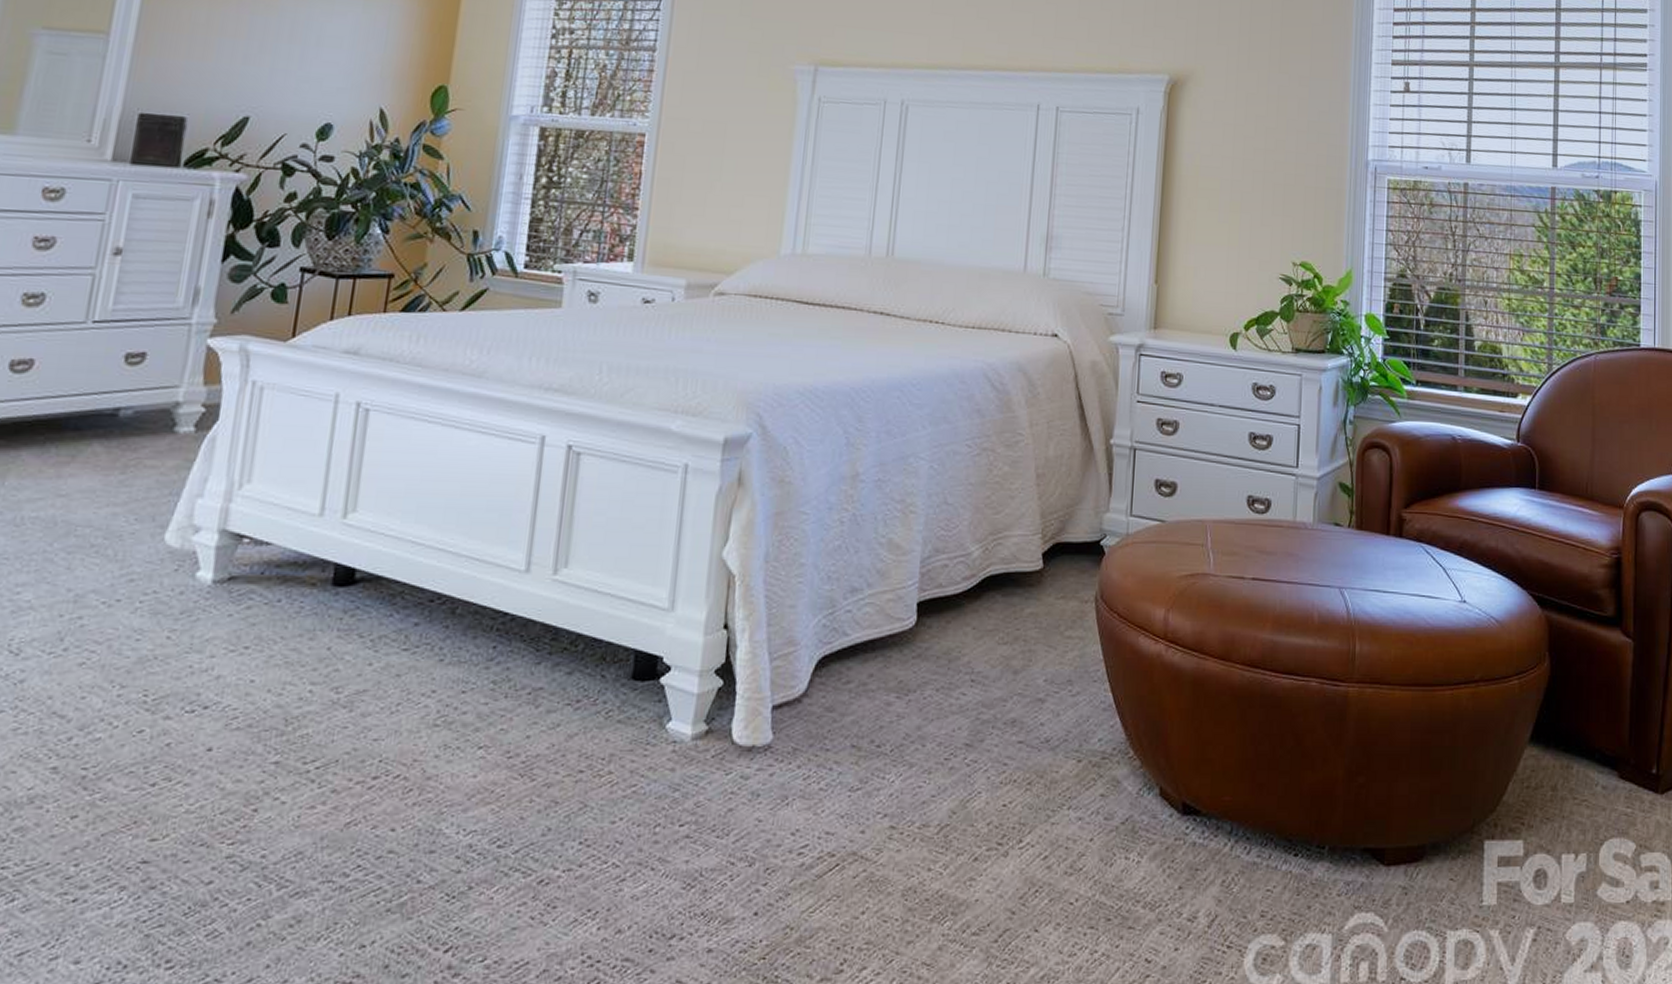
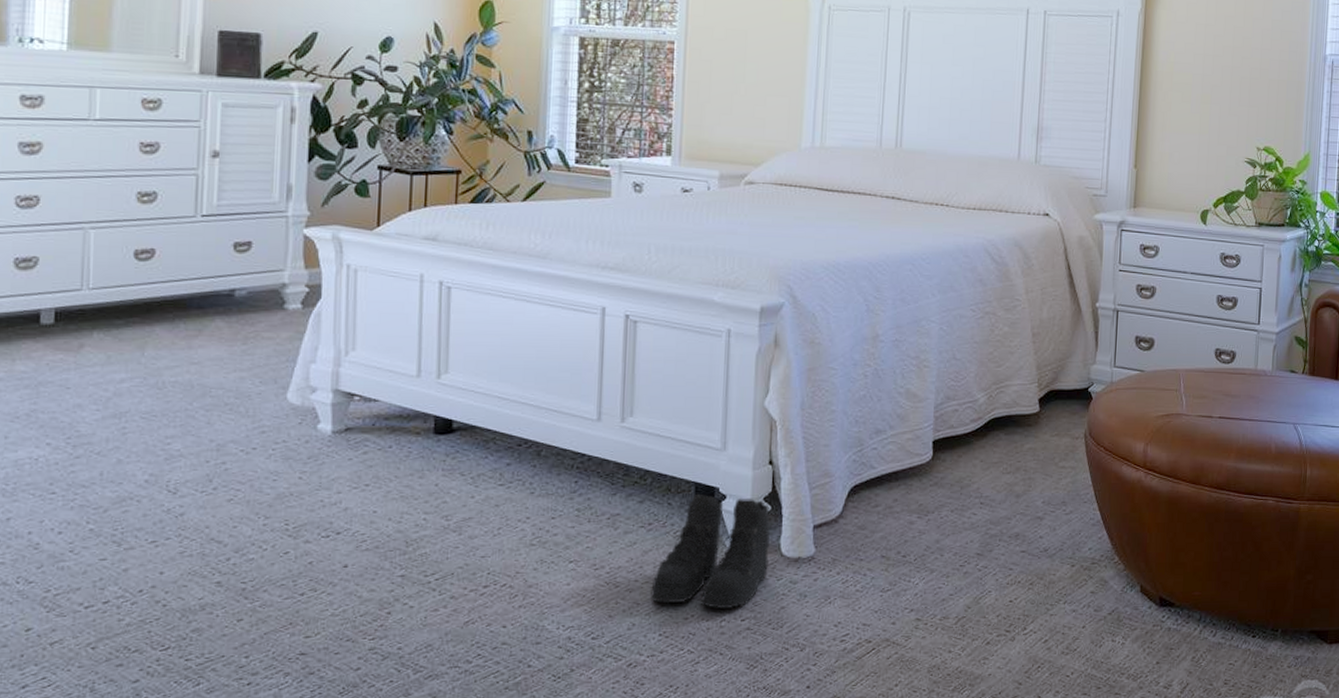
boots: none [572,665,722,810] -> present [651,495,770,608]

